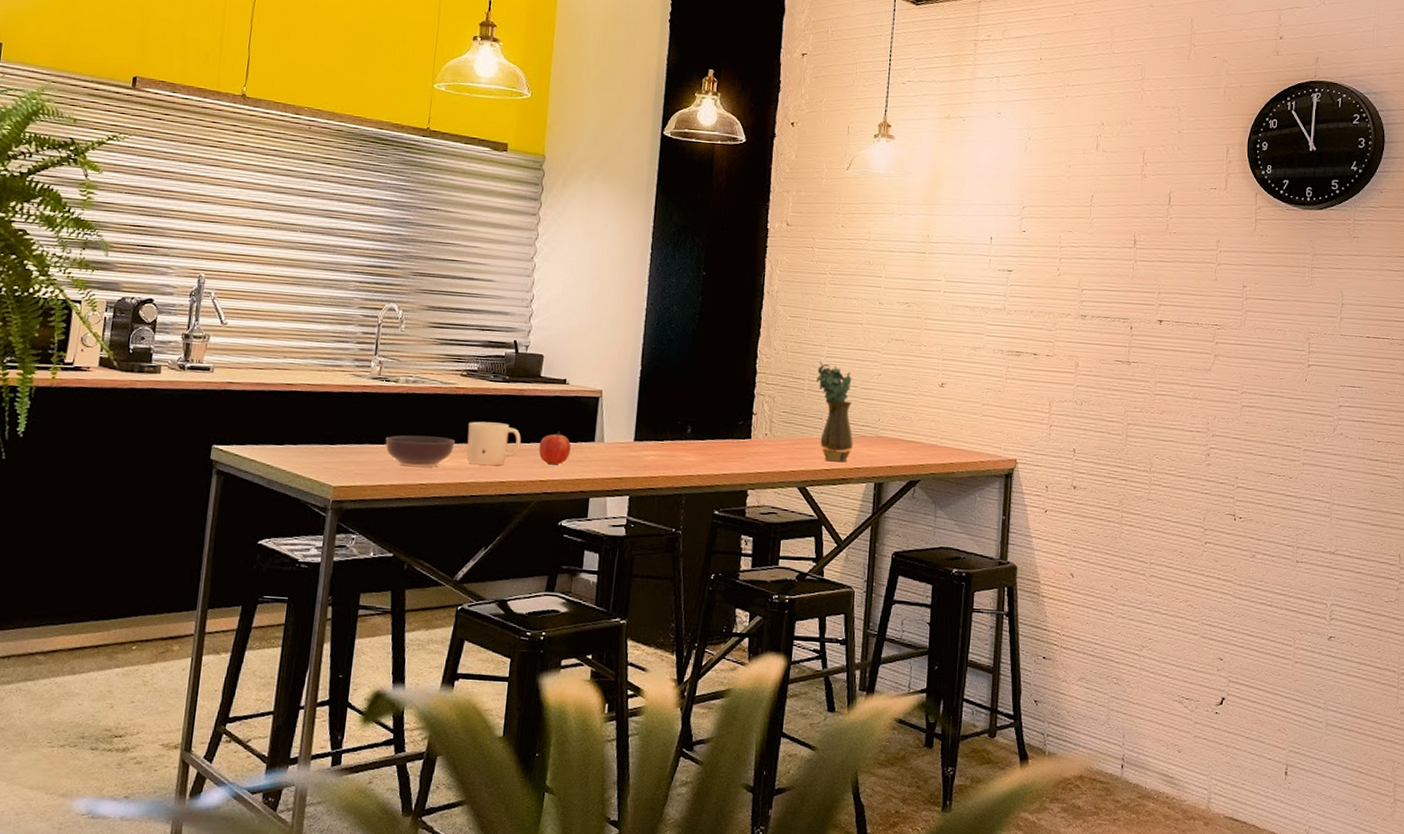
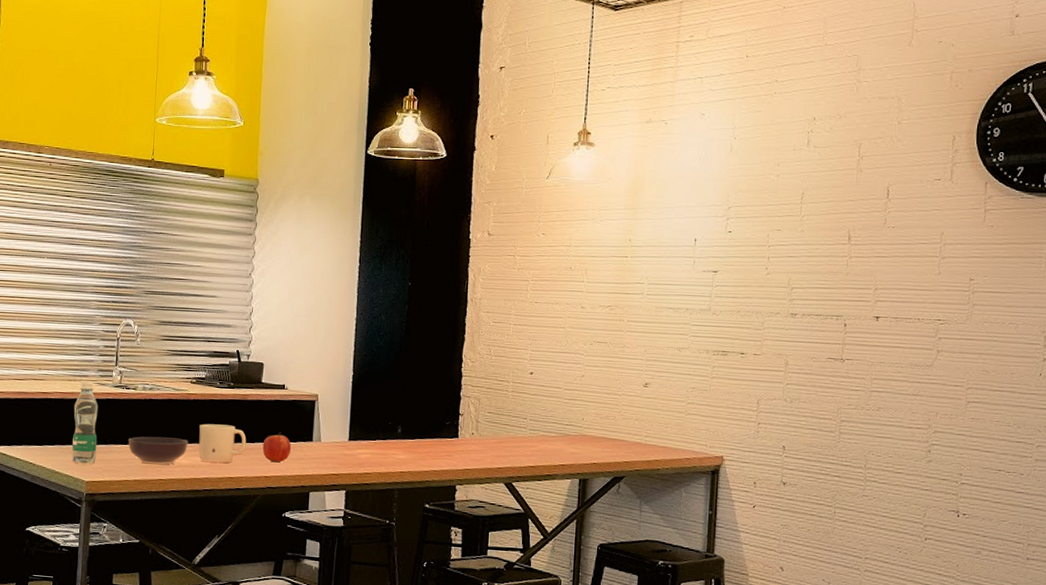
bottle: none [318,370,353,468] -> present [72,380,99,465]
vase: present [816,361,853,463] -> none [520,364,558,460]

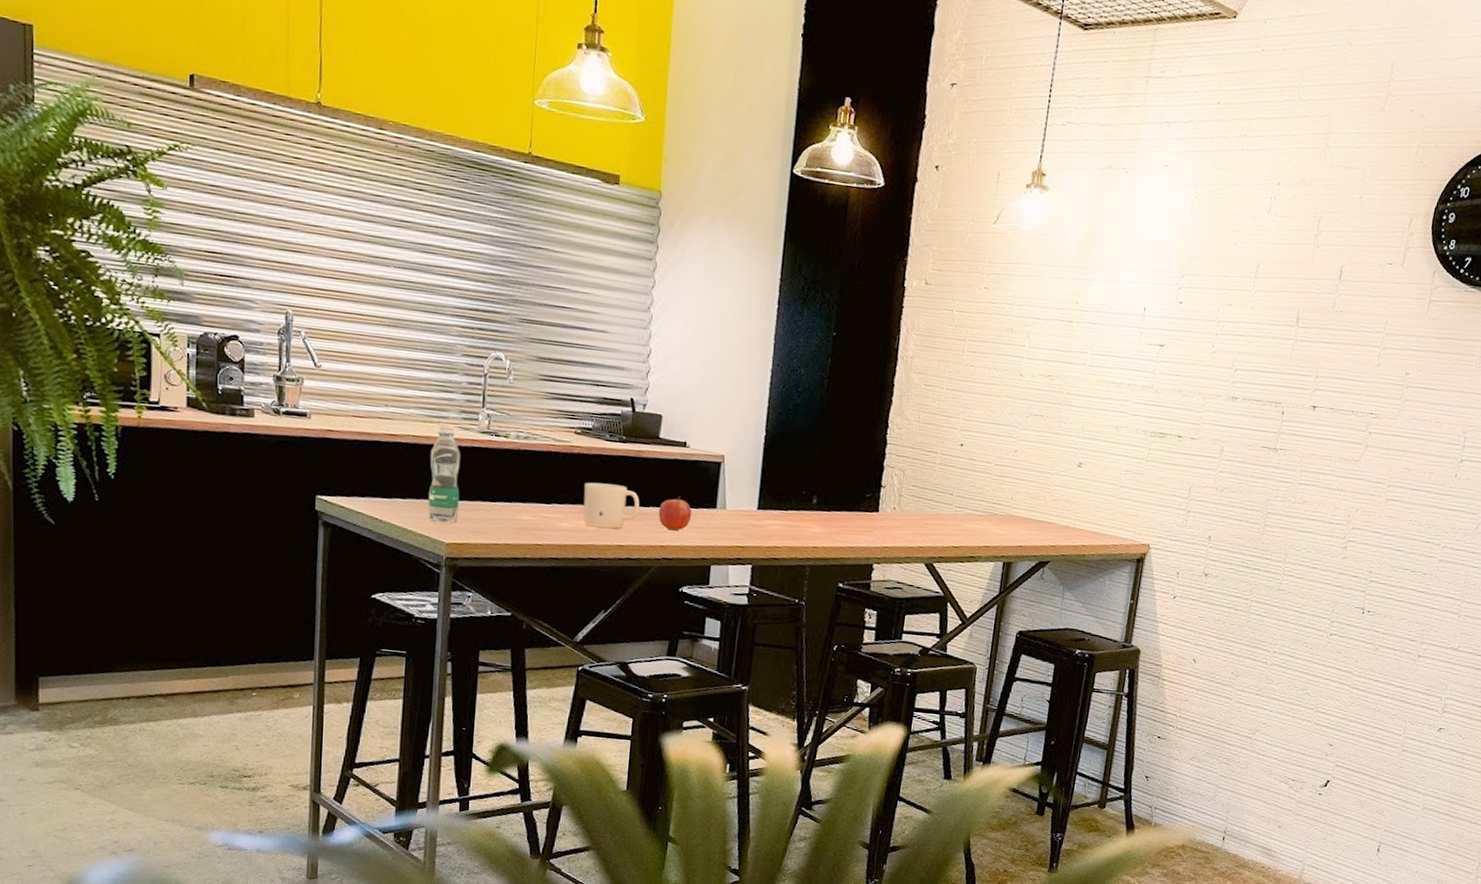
bowl: present [128,436,188,465] -> none [497,493,571,528]

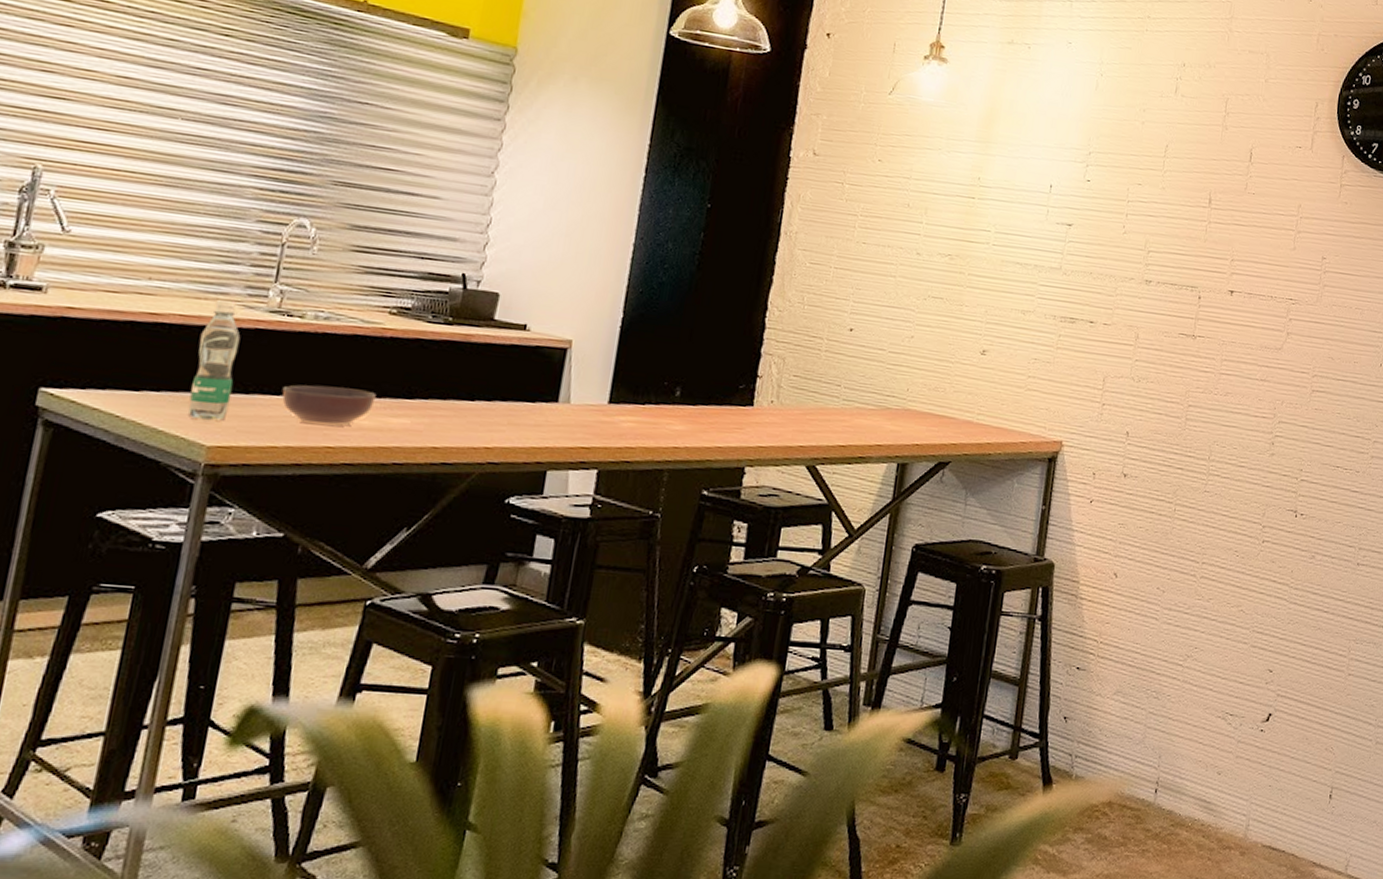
bowl: none [497,493,571,528] -> present [282,384,377,427]
mug: present [583,482,640,529] -> none [390,371,464,428]
fruit: present [658,496,692,530] -> none [485,388,528,429]

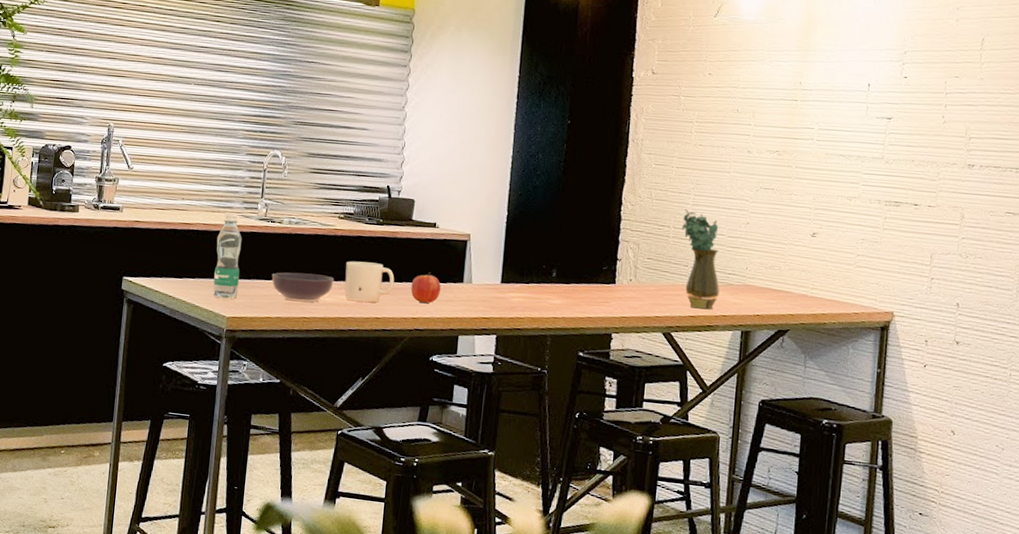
mug: none [390,371,464,428] -> present [344,261,395,303]
fruit: none [485,388,528,429] -> present [411,272,441,303]
vase: none [836,318,879,438] -> present [682,209,720,310]

